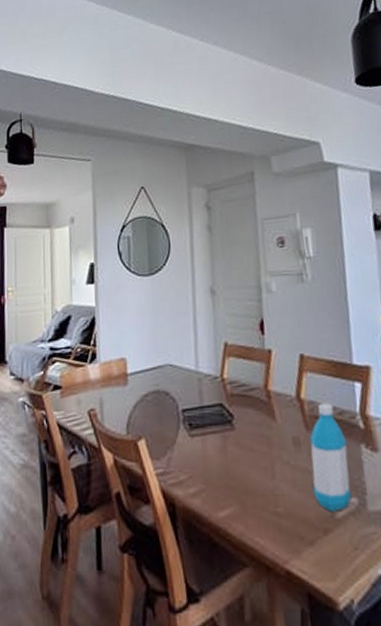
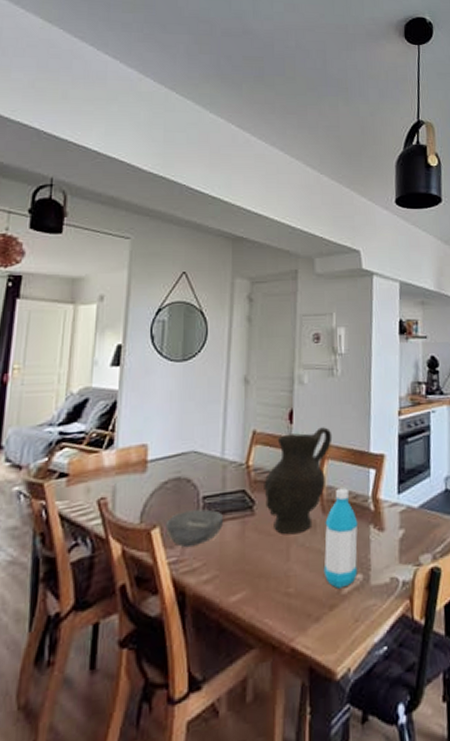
bowl: none [150,422,205,460] -> present [165,509,224,548]
decorative vase: none [240,337,309,452] -> present [264,427,333,535]

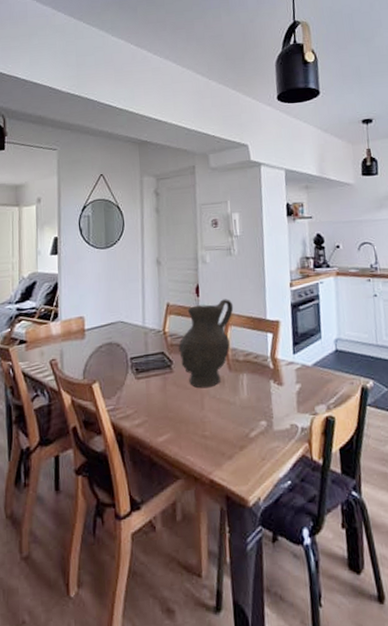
bowl: present [165,509,224,548] -> none [103,368,149,399]
water bottle: present [323,488,359,589] -> none [232,349,262,433]

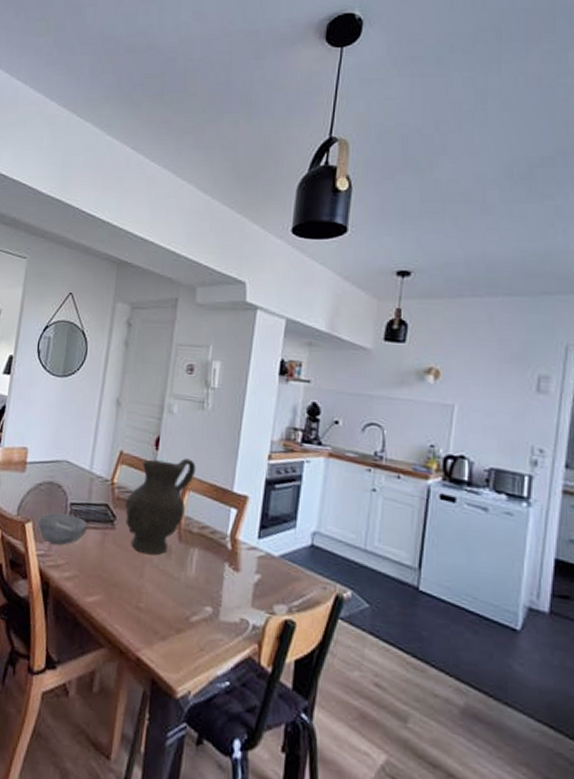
bowl: none [103,368,149,399] -> present [37,512,88,545]

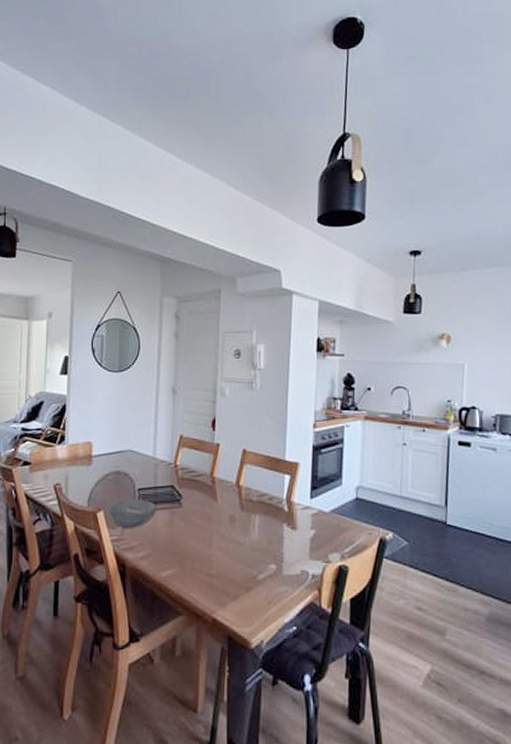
decorative vase: present [125,458,197,555] -> none [190,435,251,526]

